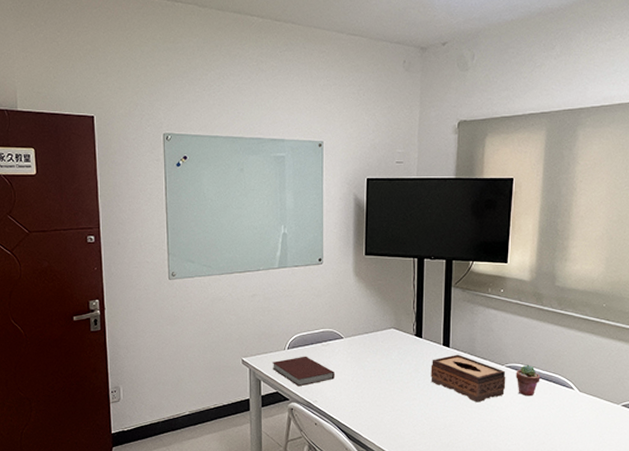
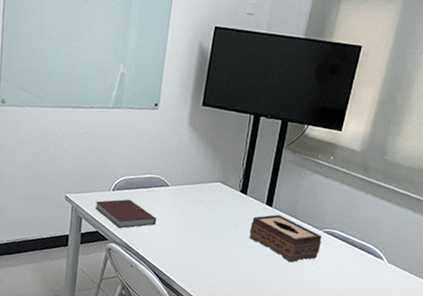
potted succulent: present [515,364,540,397] -> none [330,232,355,262]

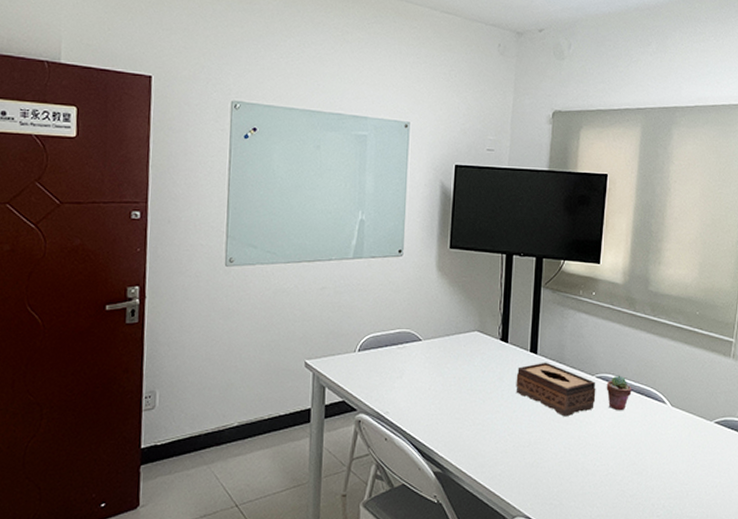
notebook: present [94,199,156,229] -> none [339,359,410,395]
potted succulent: none [330,232,355,262] -> present [606,375,632,411]

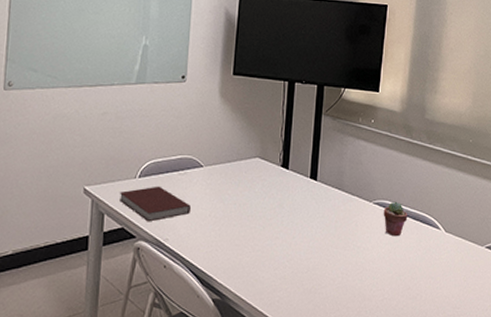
notebook: none [339,359,410,395] -> present [118,186,191,222]
tissue box: present [516,362,596,417] -> none [295,188,374,243]

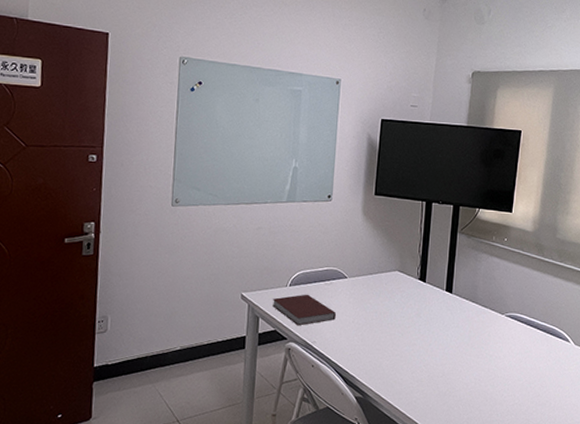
potted succulent: present [383,201,408,237] -> none [515,314,539,348]

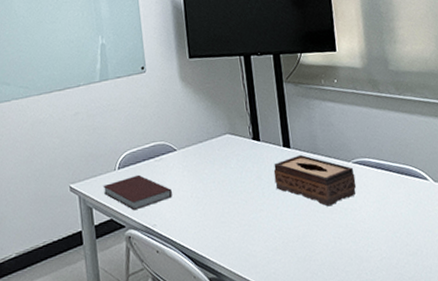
tissue box: none [432,300,506,351] -> present [273,154,357,207]

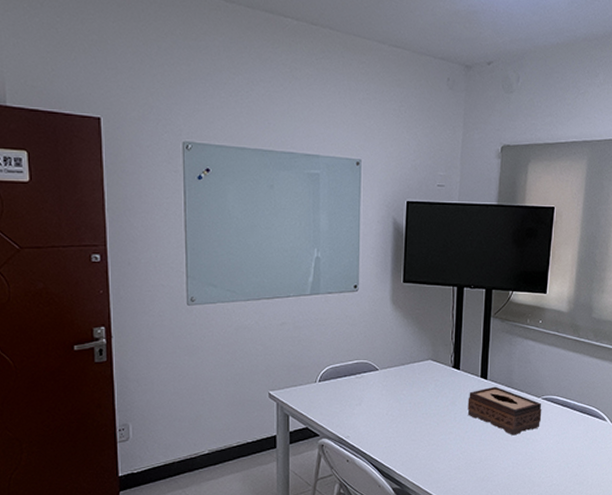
notebook: present [102,174,172,211] -> none [301,389,369,422]

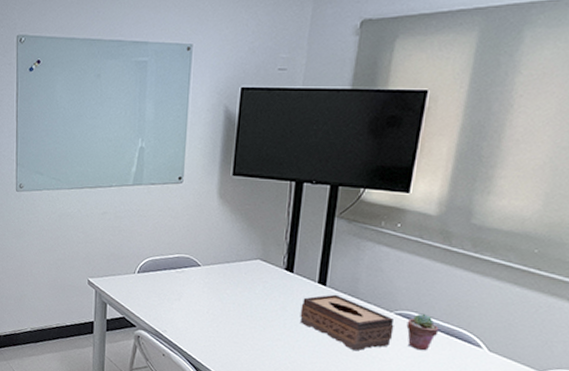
potted succulent: none [551,396,575,429] -> present [406,313,439,351]

